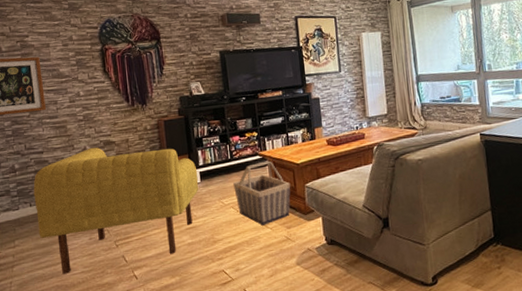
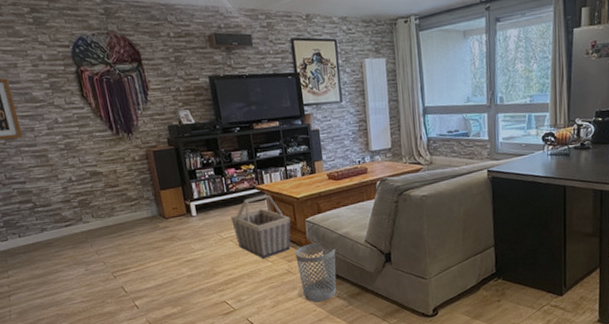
armchair: present [33,147,199,274] -> none [19,178,196,303]
wastebasket: none [294,207,335,271] -> present [295,242,337,303]

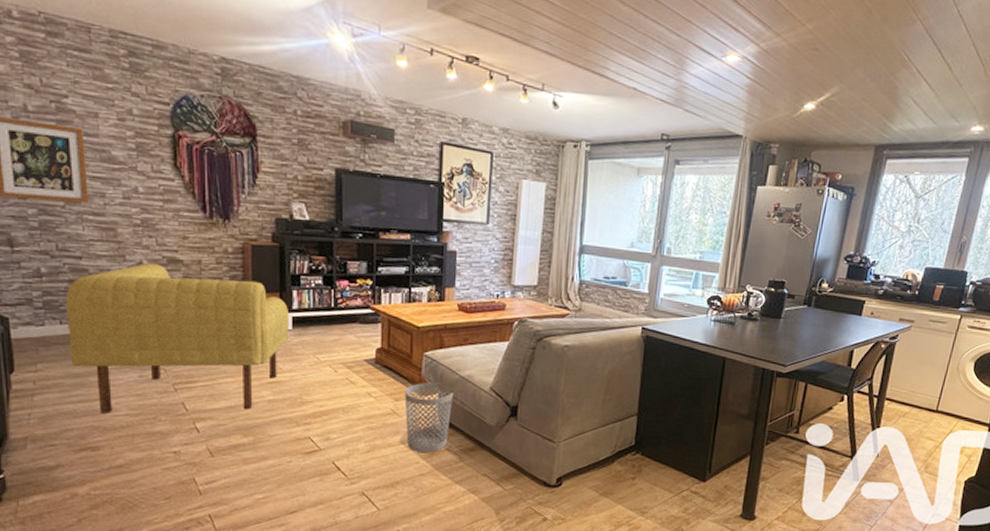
armchair: none [19,178,196,303] -> present [66,262,290,414]
basket: present [231,194,291,259] -> none [334,317,406,393]

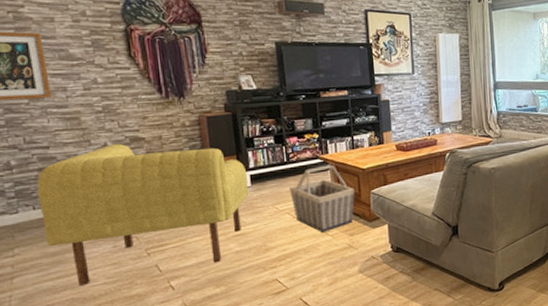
basket: none [334,317,406,393] -> present [290,165,355,233]
wastebasket: present [404,382,454,453] -> none [358,214,401,279]

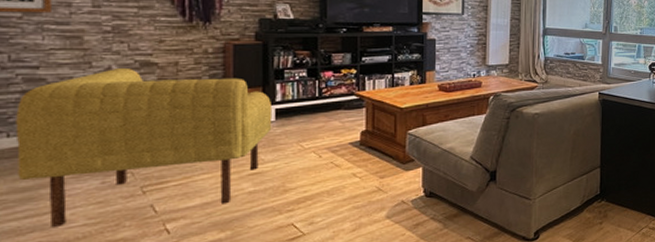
basket: present [290,165,355,233] -> none [318,102,390,174]

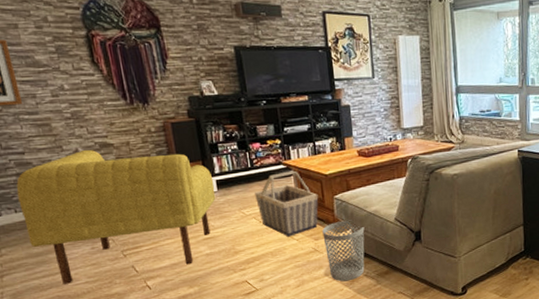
basket: none [318,102,390,174] -> present [255,170,319,237]
wastebasket: none [389,157,437,225] -> present [322,220,365,282]

